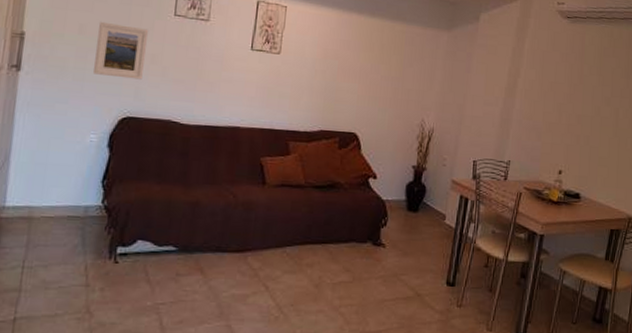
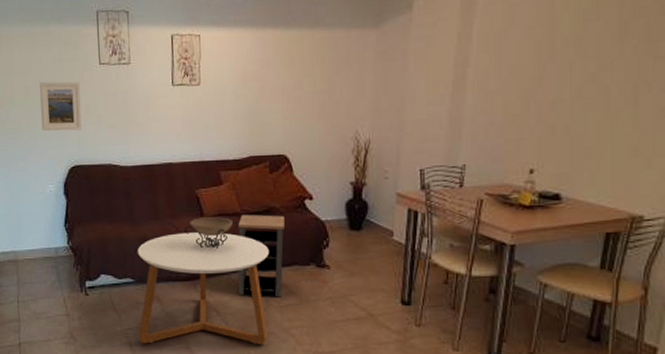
coffee table: none [171,200,329,324] -> present [138,233,270,345]
decorative bowl: none [241,186,301,221] -> present [183,217,238,250]
side table: none [291,187,348,274] -> present [237,215,285,297]

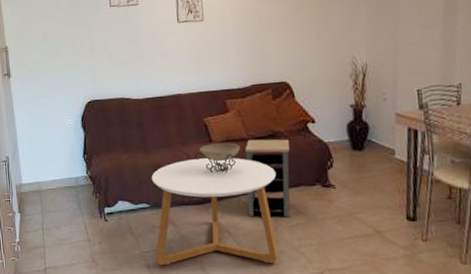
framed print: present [40,81,82,131] -> none [56,23,96,70]

